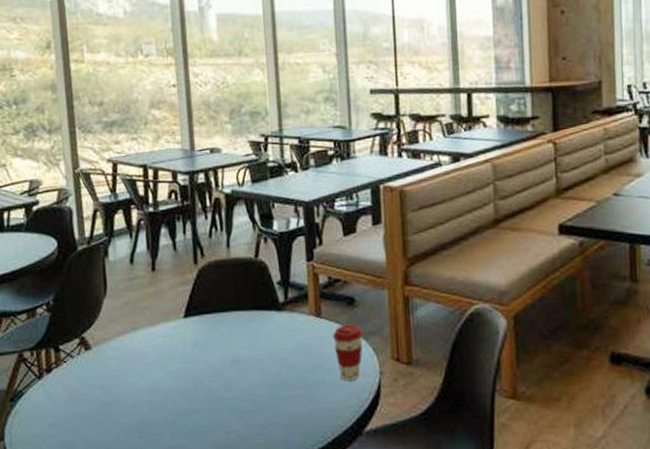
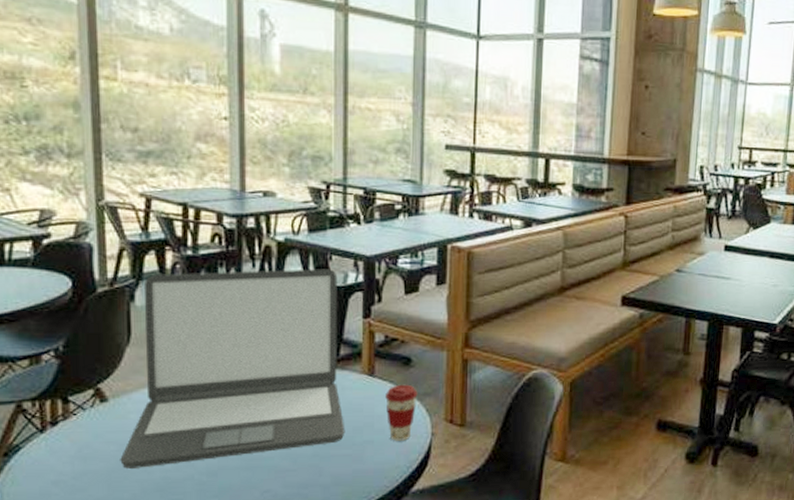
laptop: none [104,216,299,411] -> present [120,269,345,469]

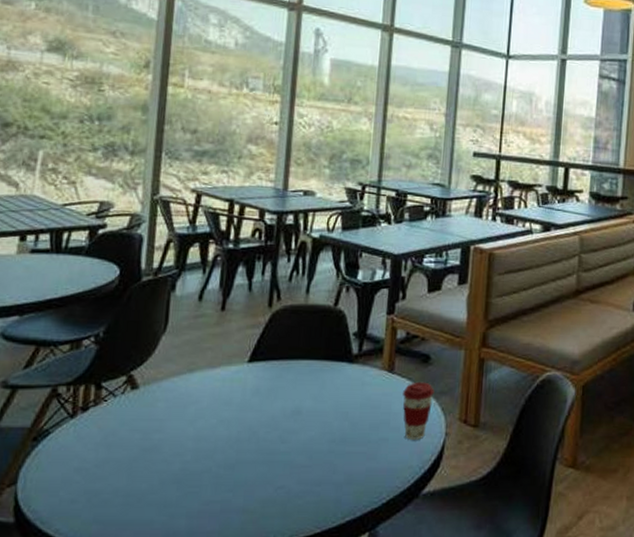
laptop: present [120,269,345,469] -> none [142,265,366,458]

